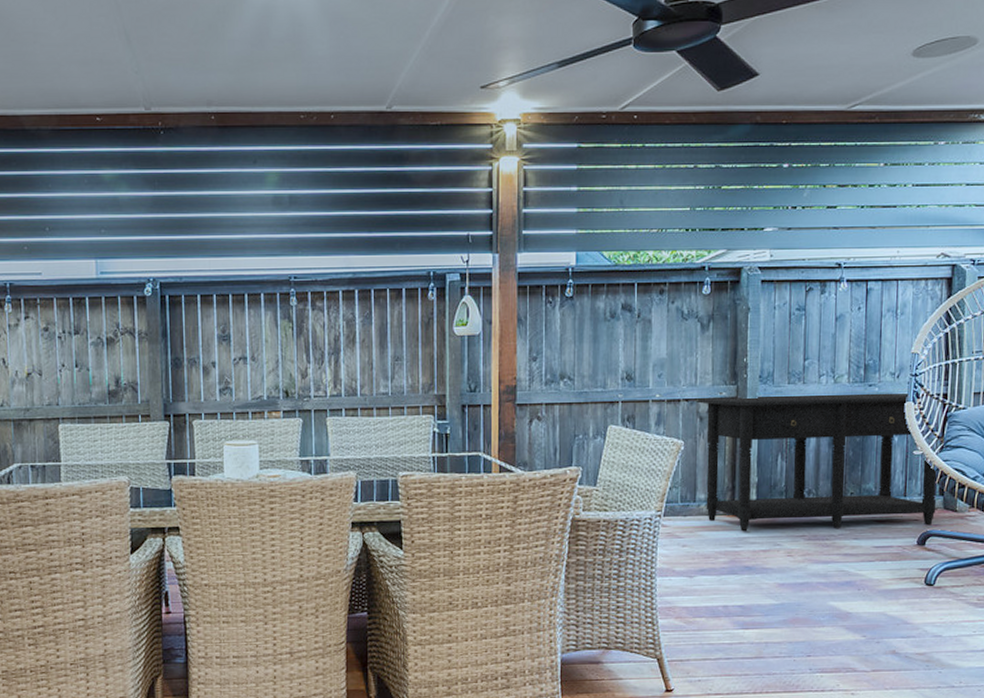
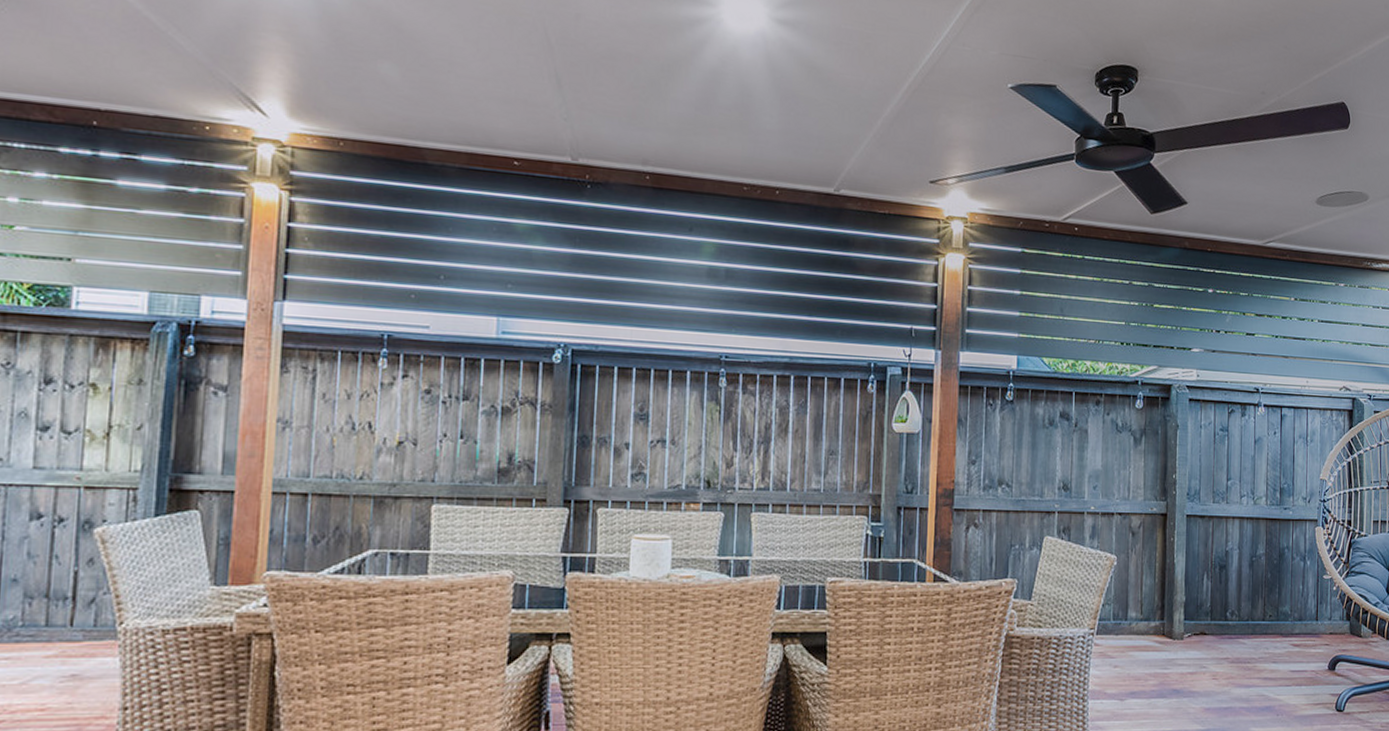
console table: present [697,393,937,532] -> none [1129,513,1344,653]

